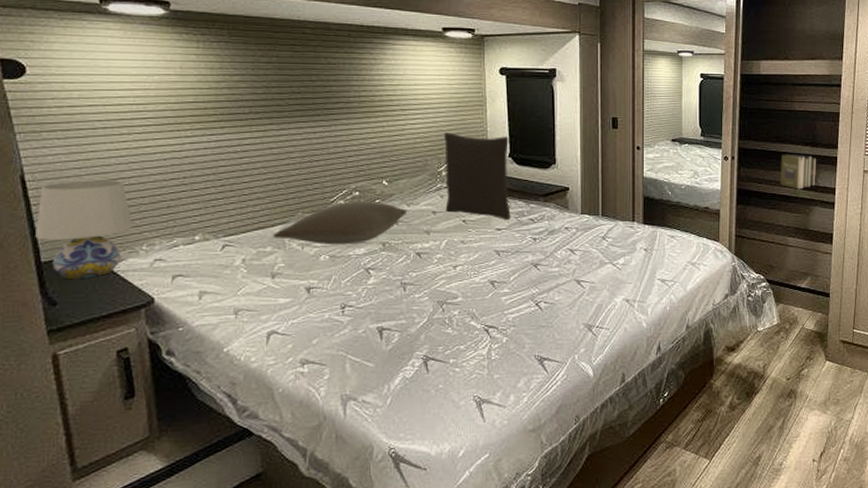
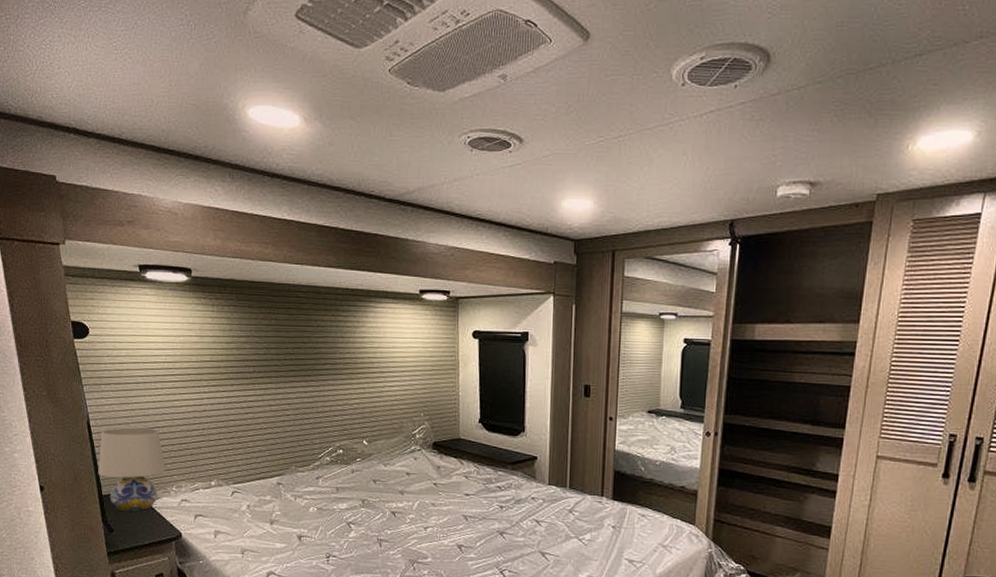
pillow: present [272,201,408,244] -> none [271,459,385,499]
pillow: present [443,133,511,221] -> none [418,396,480,487]
books: present [780,153,817,190] -> none [770,431,818,474]

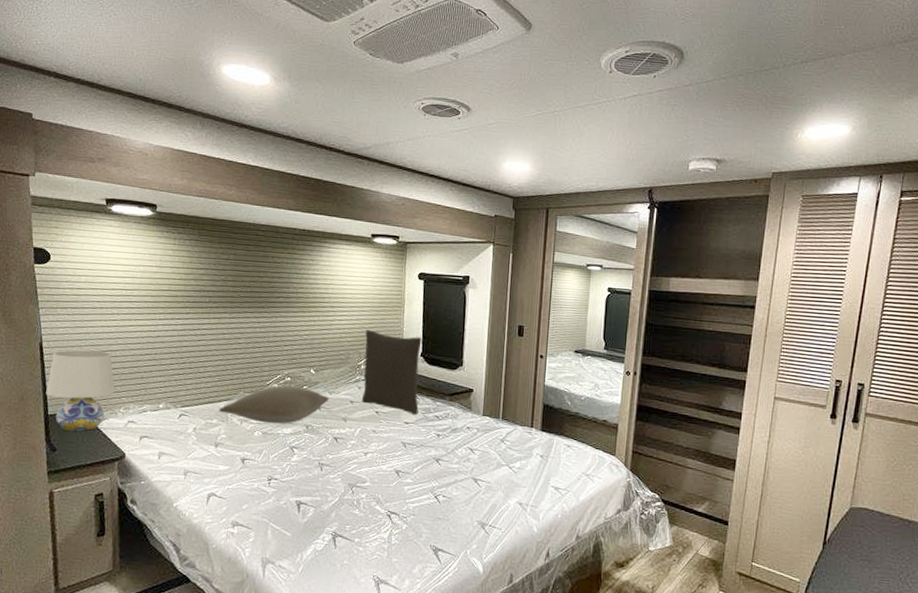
pillow: none [271,459,385,499] -> present [218,386,329,424]
pillow: none [418,396,480,487] -> present [362,330,422,416]

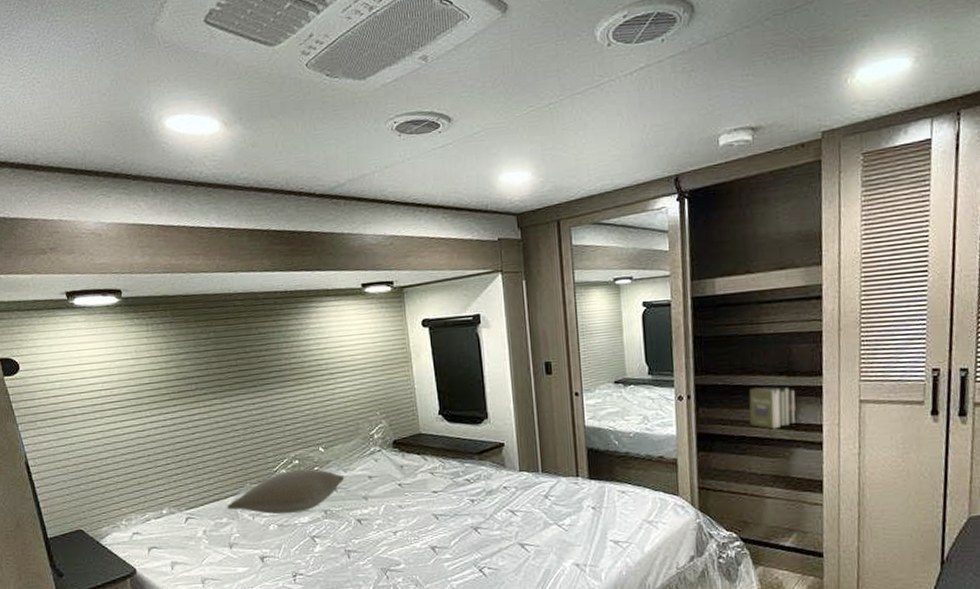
table lamp: present [46,350,115,432] -> none [41,461,113,554]
pillow: present [362,330,422,416] -> none [372,393,446,483]
books: none [682,373,724,411] -> present [749,385,797,429]

